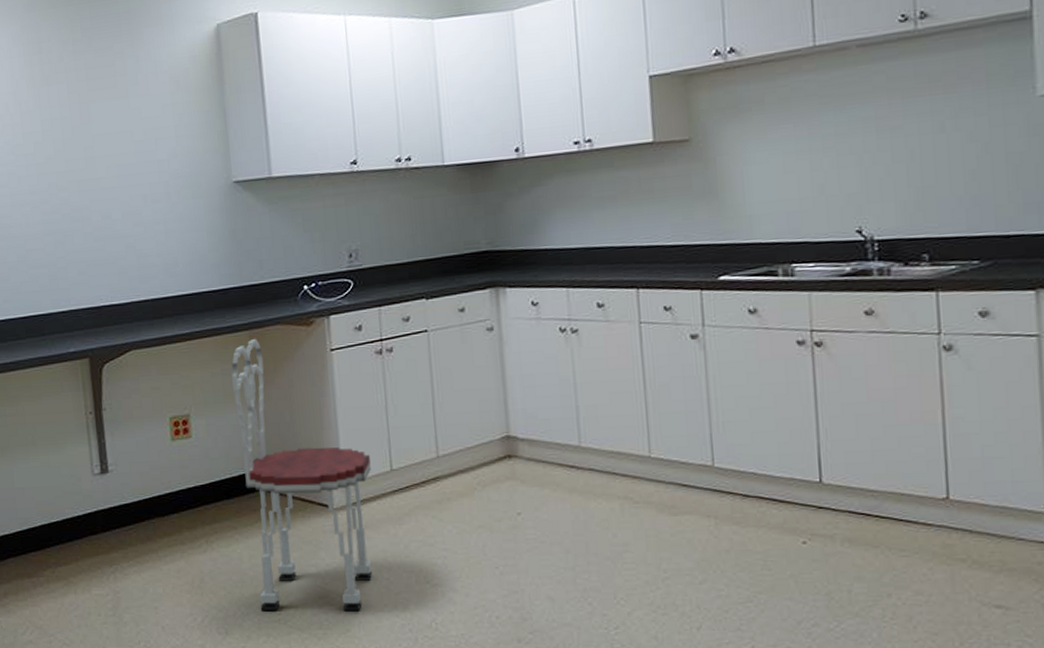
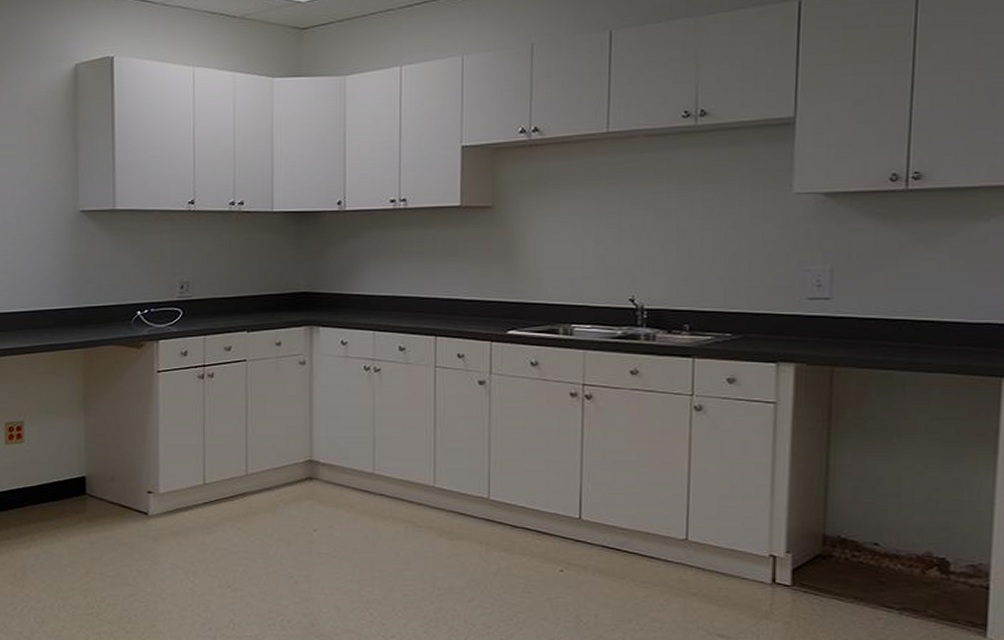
dining chair: present [232,339,373,612] -> none [65,357,186,610]

